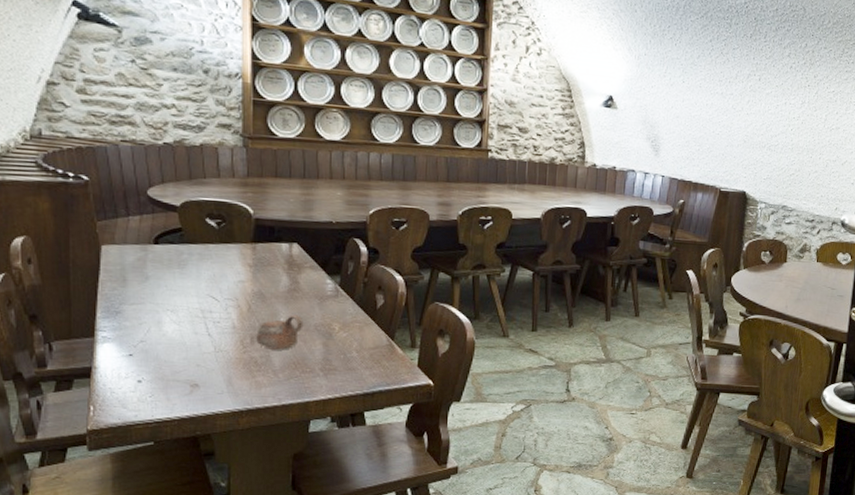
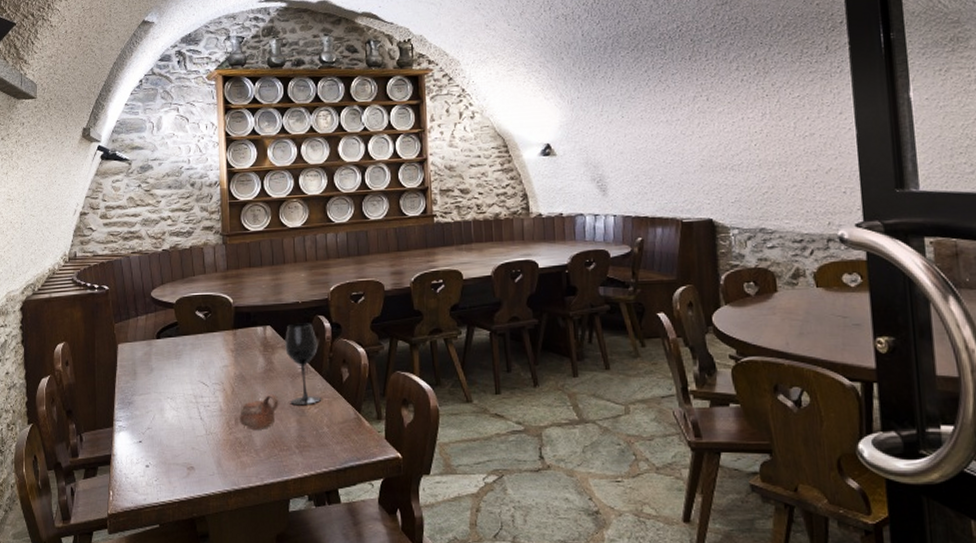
wineglass: none [314,244,351,328] -> present [285,323,321,405]

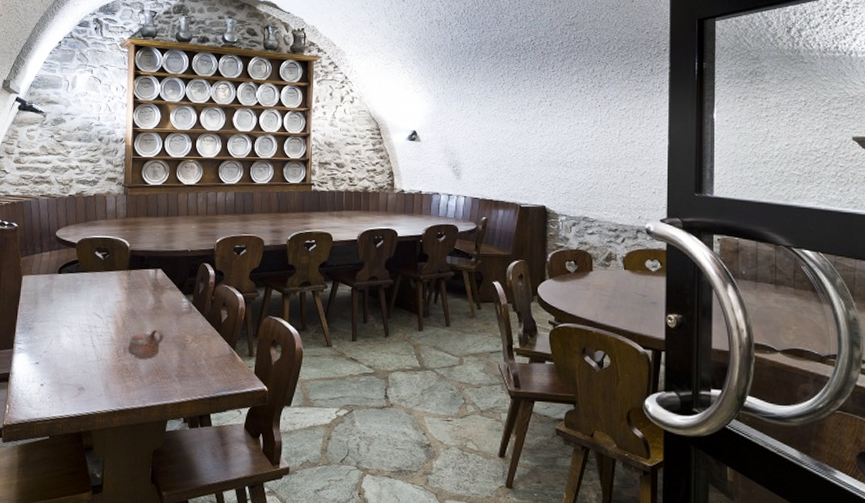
wineglass: present [285,323,321,405] -> none [173,269,202,340]

